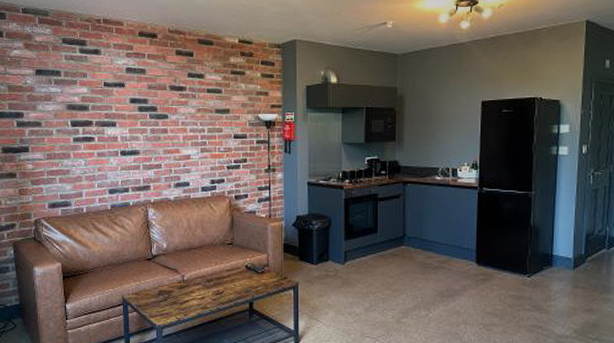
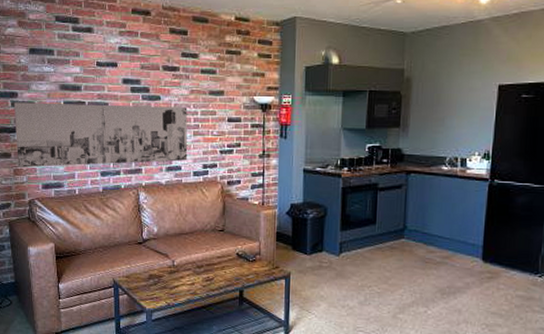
wall art: none [20,122,196,187] -> present [14,102,188,168]

